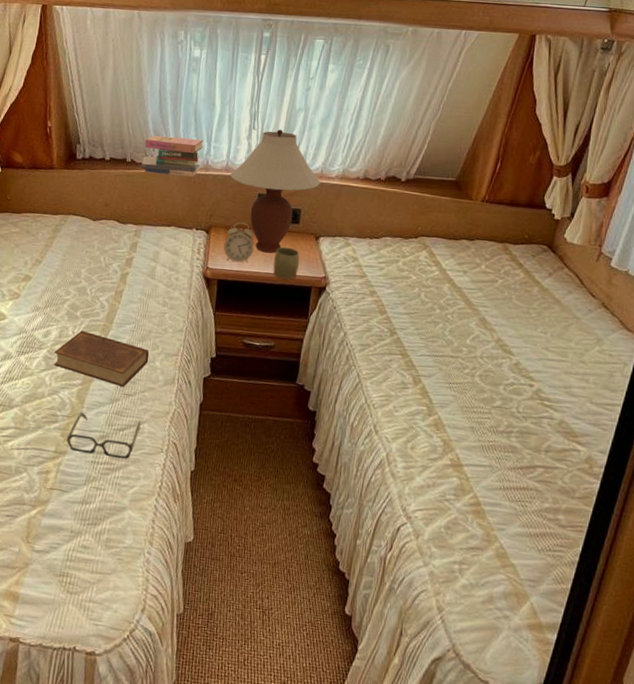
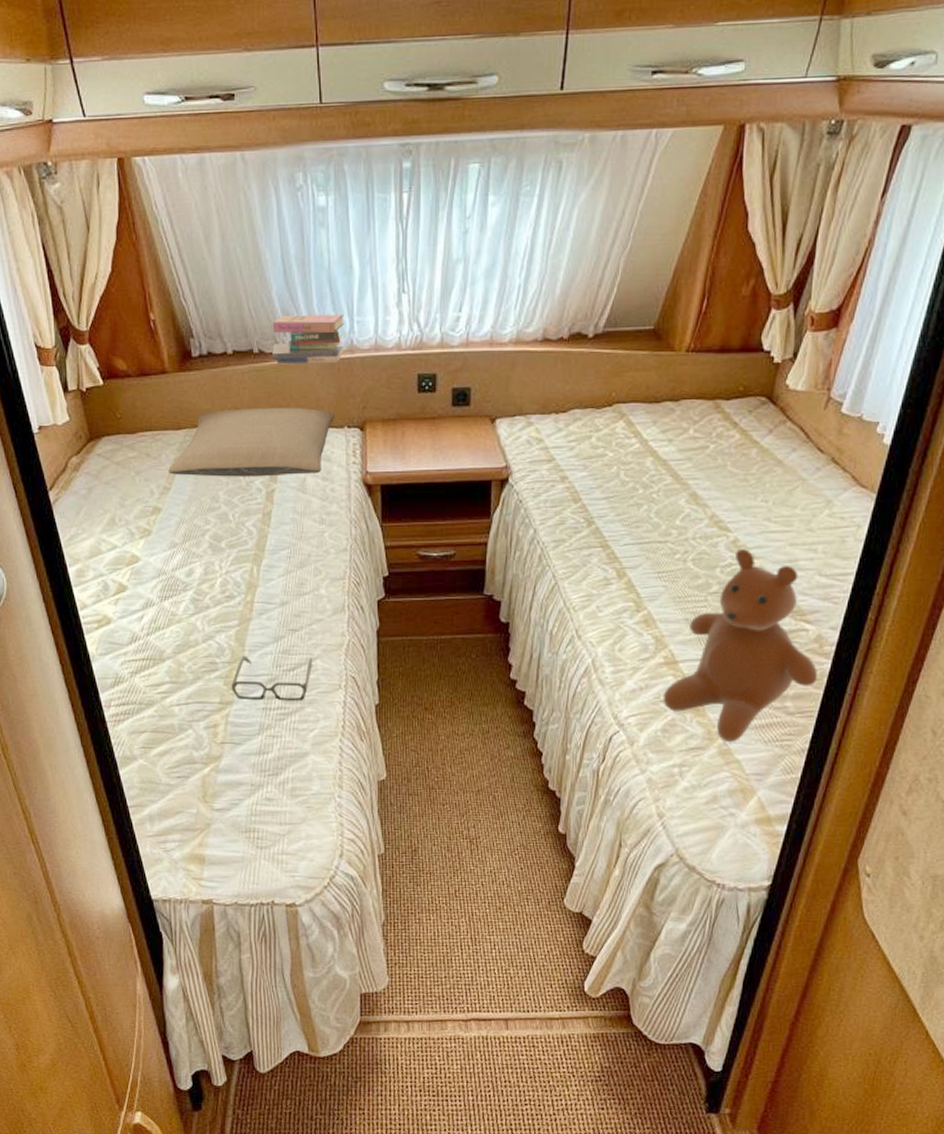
pillow: none [42,203,186,264] -> present [168,407,335,477]
book: present [54,330,150,387] -> none [202,563,312,622]
alarm clock: present [223,222,255,263] -> none [383,412,418,462]
table lamp: present [229,129,321,254] -> none [380,289,492,446]
mug: present [273,247,300,280] -> none [445,436,475,475]
teddy bear: none [447,371,588,547] -> present [663,549,818,742]

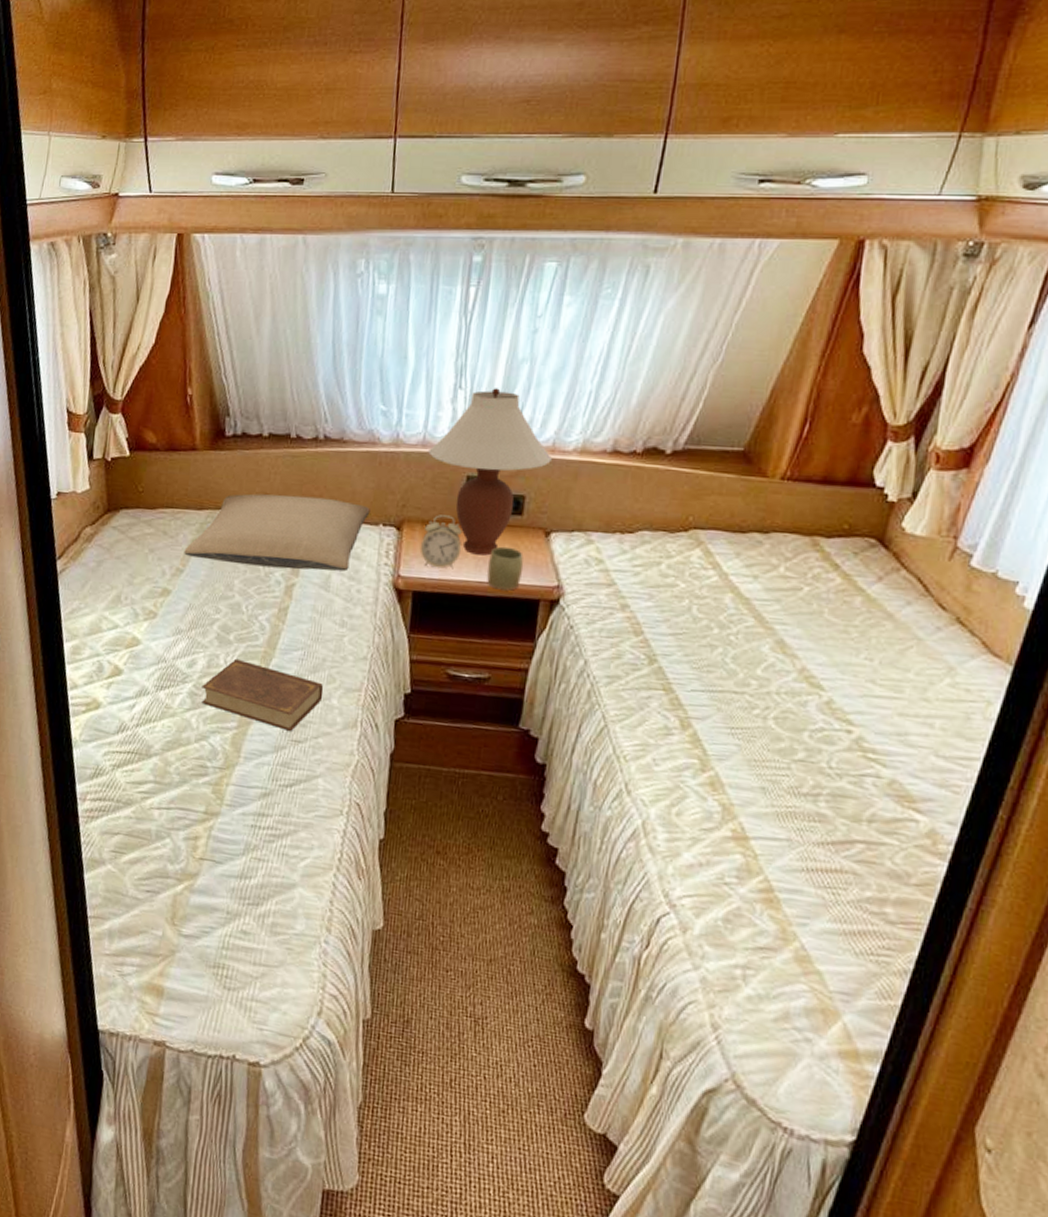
book: none [202,563,312,622] -> present [201,658,324,731]
sunglasses: present [231,655,313,701] -> none [219,762,315,824]
books: present [271,313,344,364] -> none [309,401,392,457]
table lamp: none [380,289,492,446] -> present [427,388,553,556]
alarm clock: none [383,412,418,462] -> present [420,515,462,569]
mug: none [445,436,475,475] -> present [487,546,524,591]
teddy bear: present [663,549,818,742] -> none [727,712,930,948]

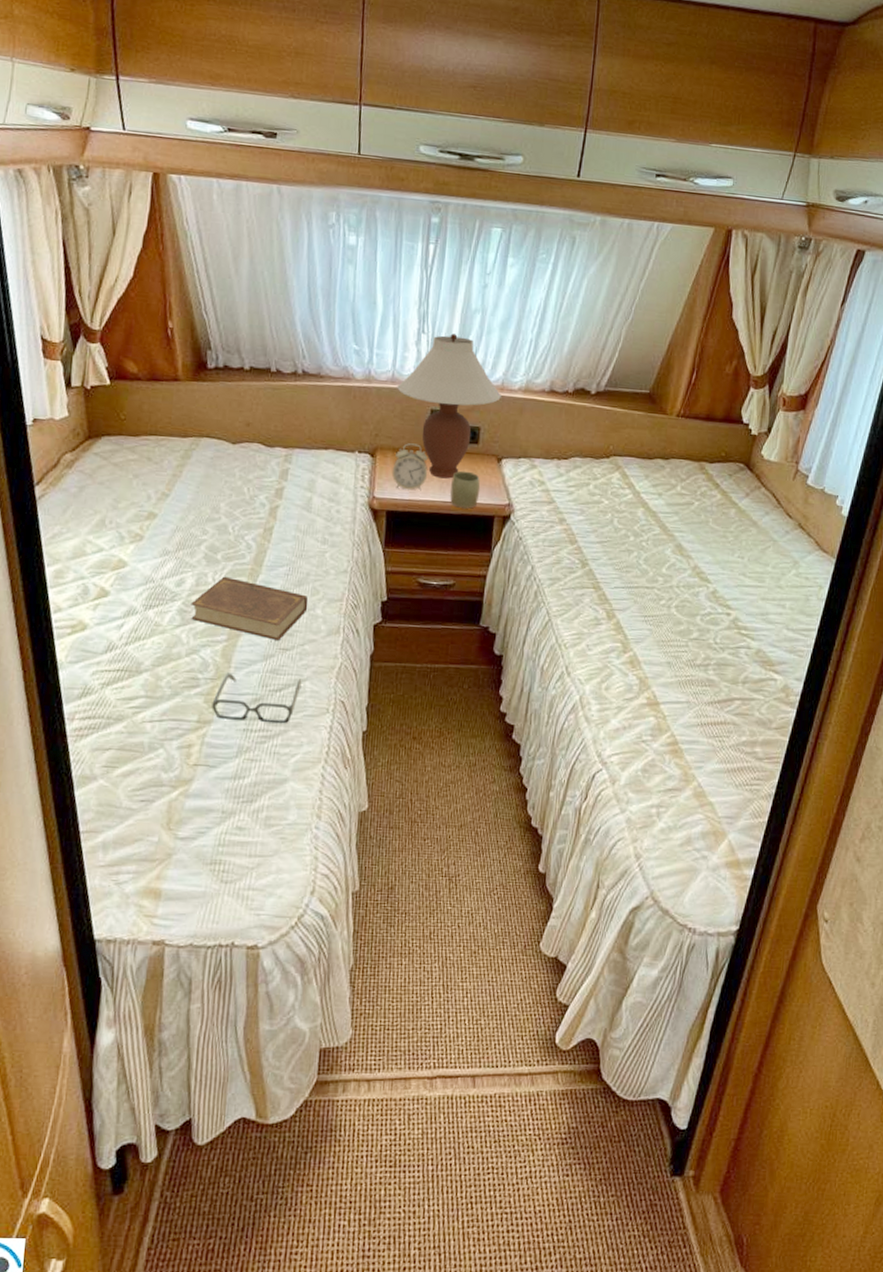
pillow: present [184,493,370,572] -> none [169,422,347,494]
sunglasses: none [219,762,315,824] -> present [212,672,302,724]

